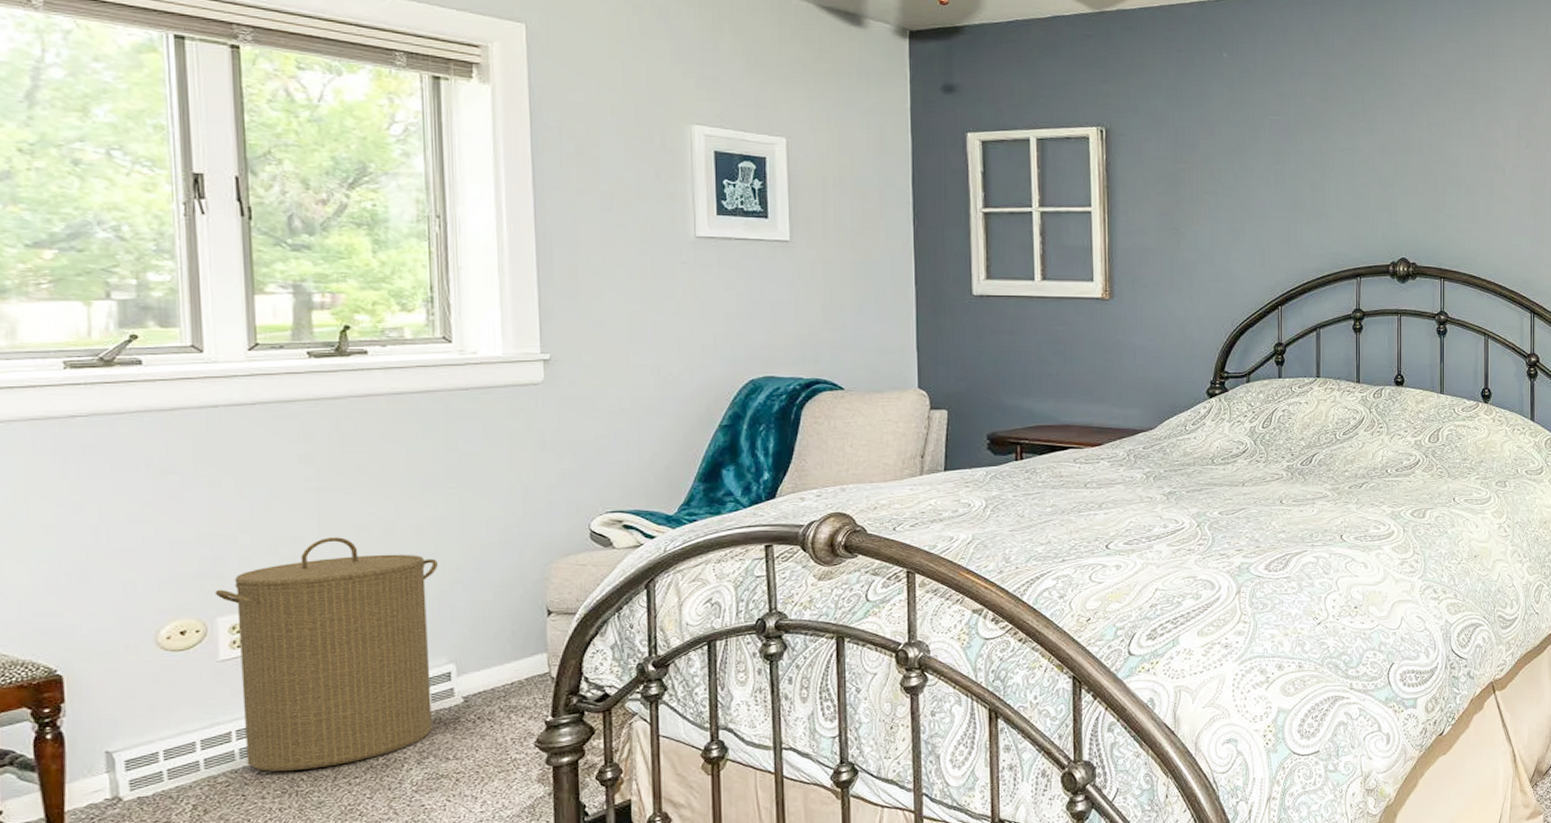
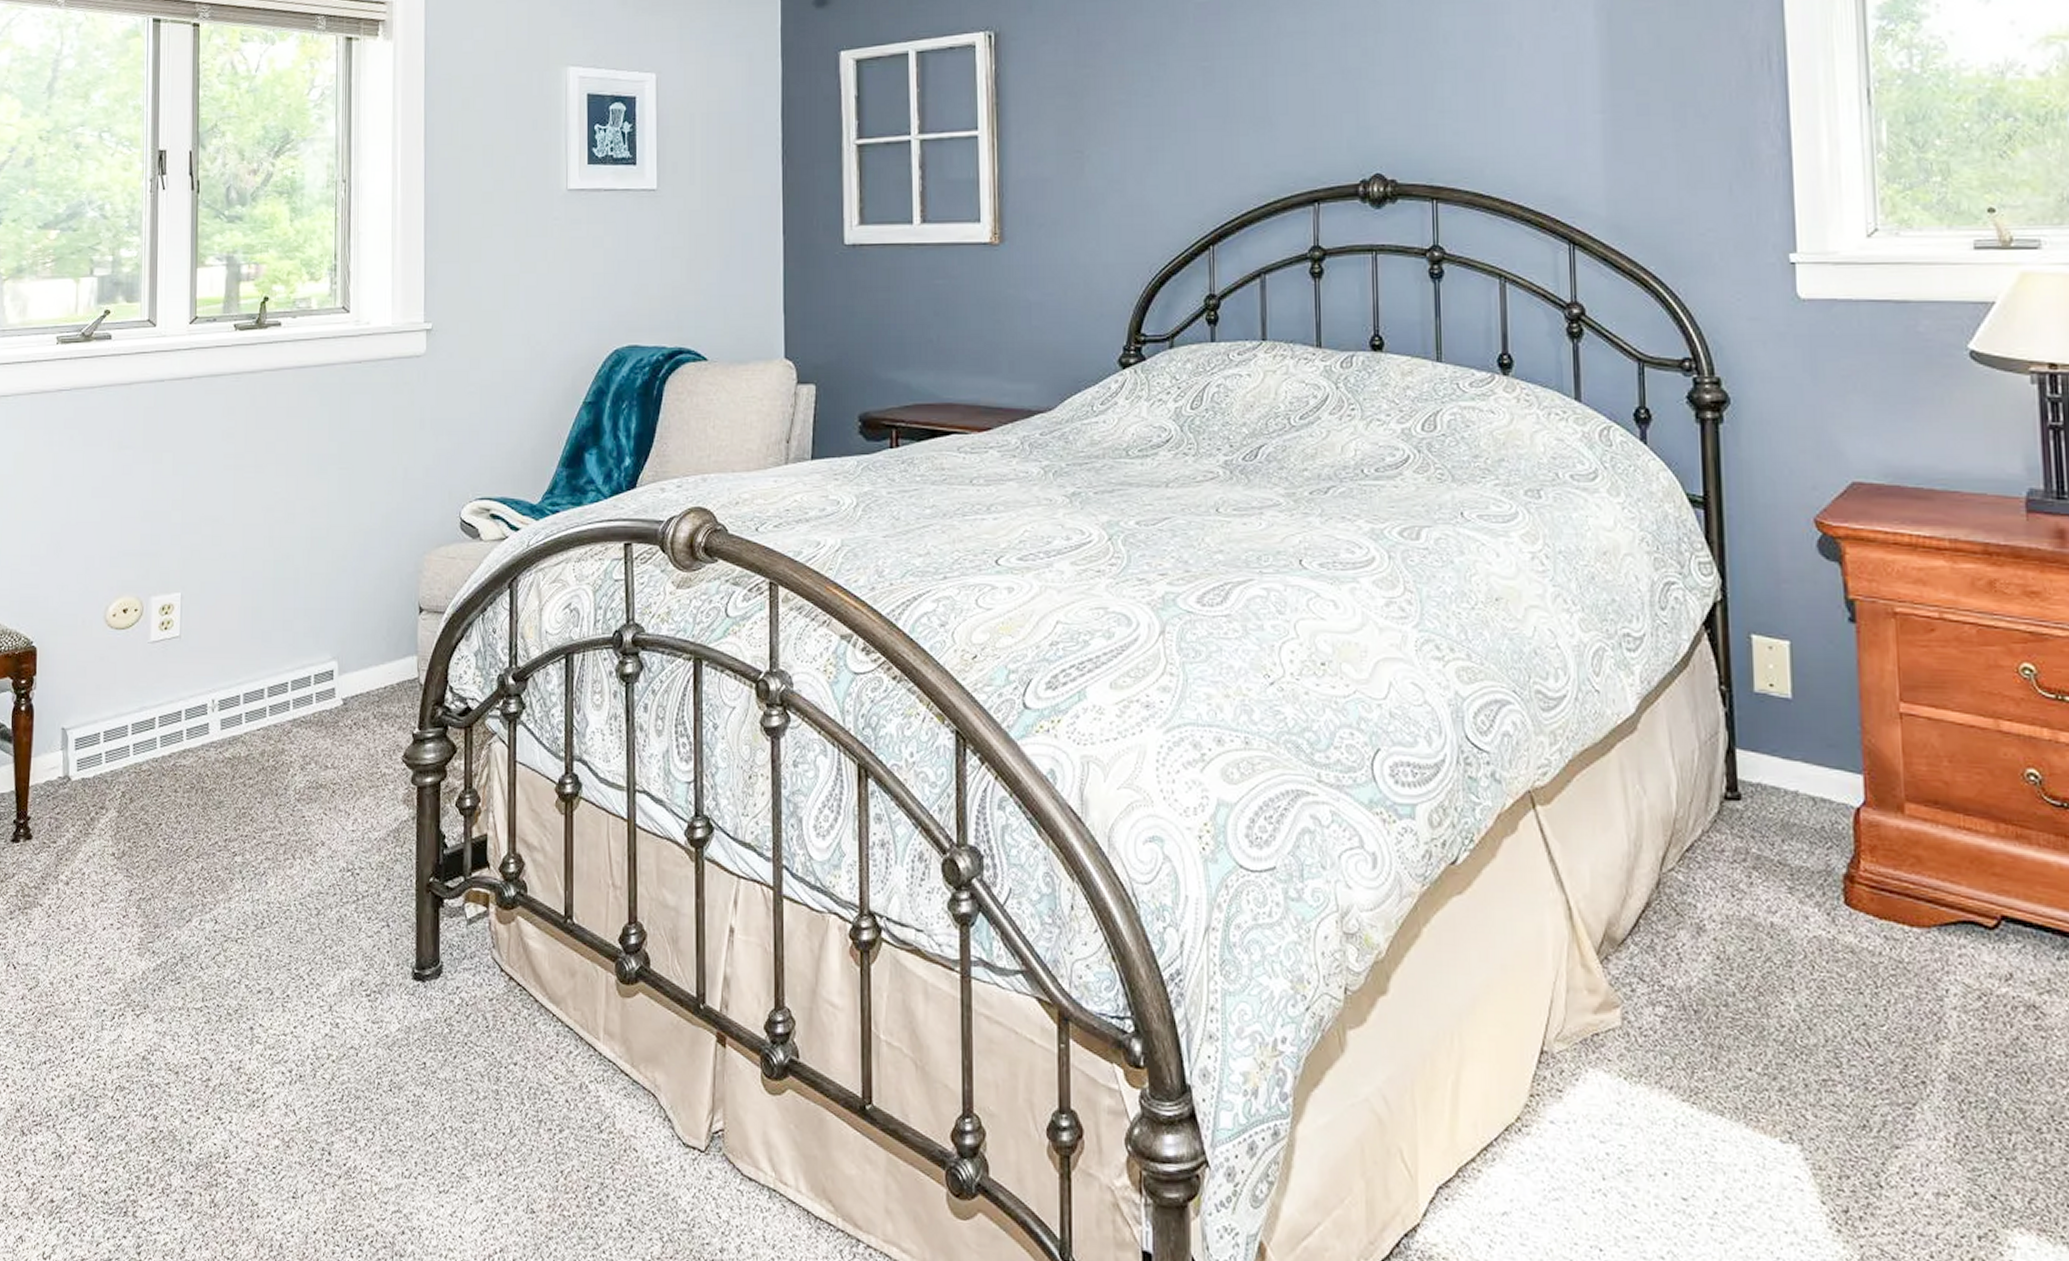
laundry hamper: present [214,537,438,772] -> none [151,518,328,765]

